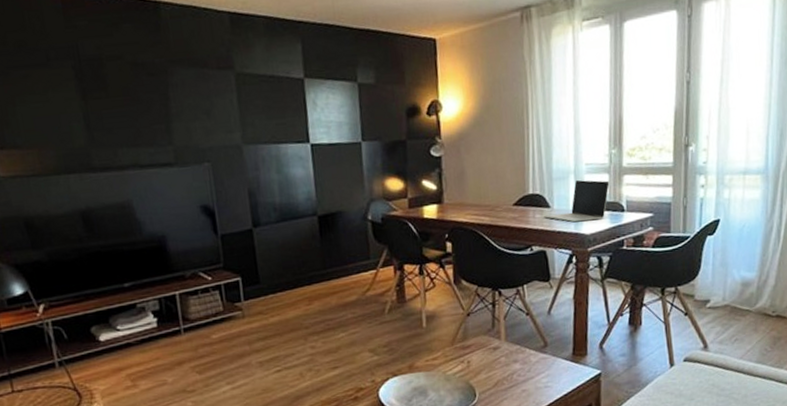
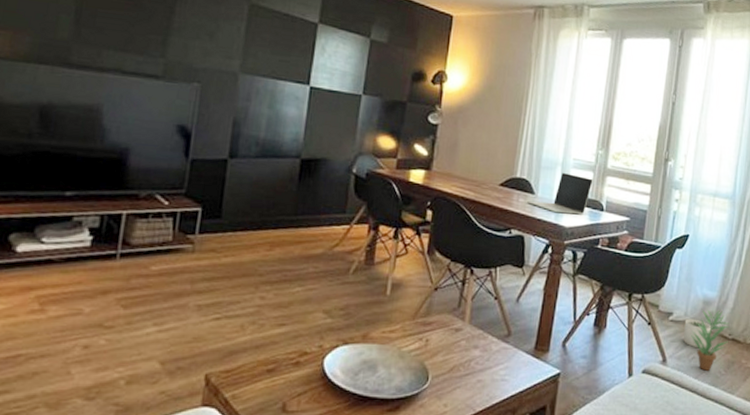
planter: none [723,302,752,331] -> present [684,318,711,349]
potted plant: none [731,289,773,351] -> present [691,309,730,371]

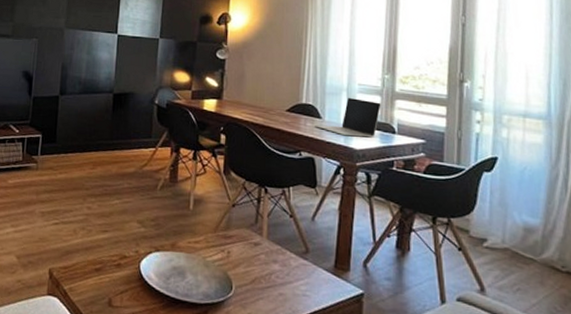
planter: present [684,318,711,349] -> none [503,246,537,281]
potted plant: present [691,309,730,371] -> none [512,236,562,306]

